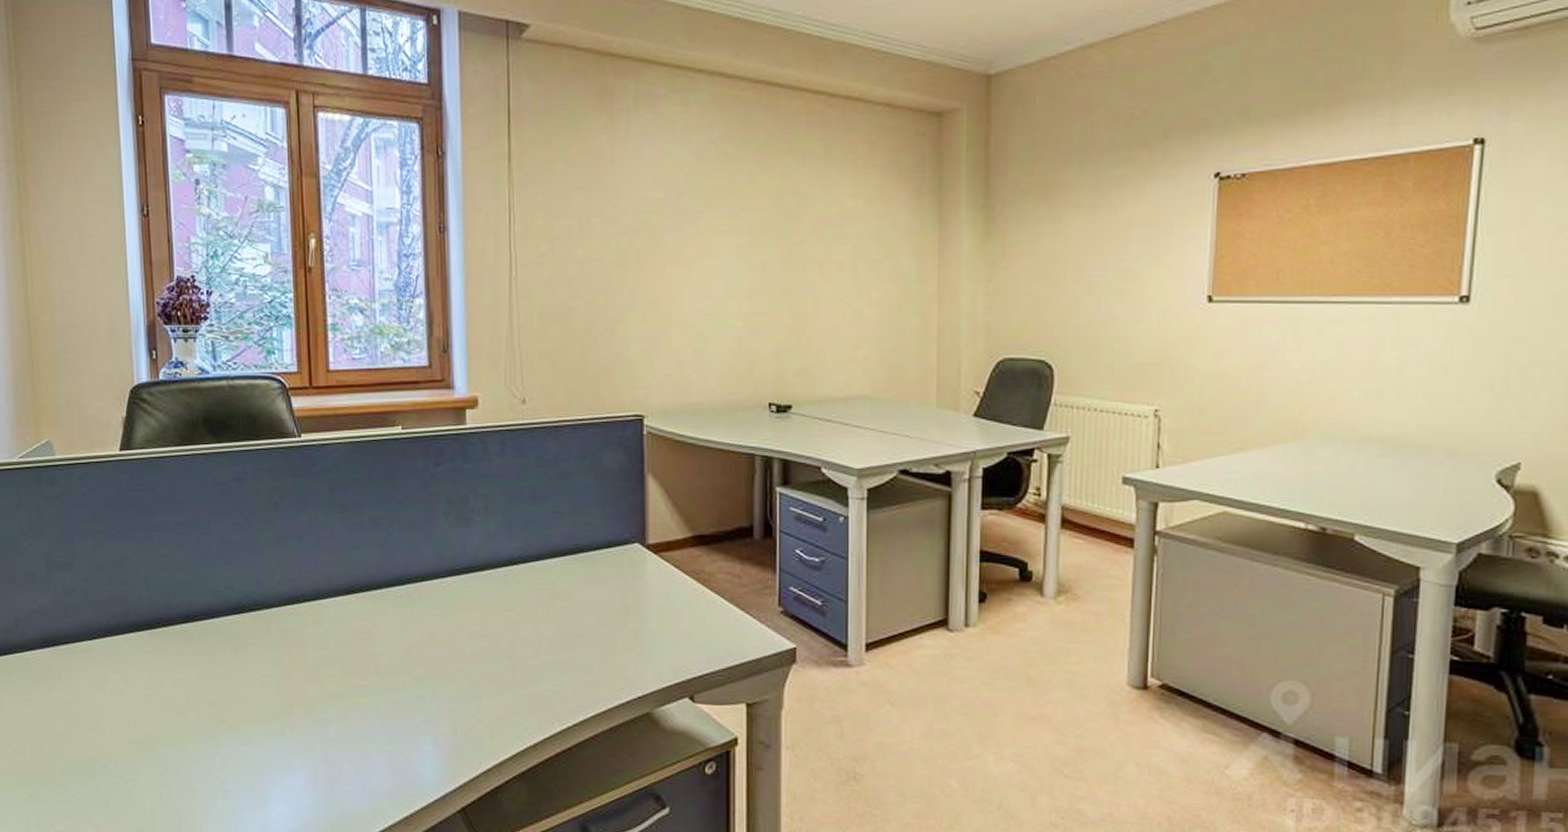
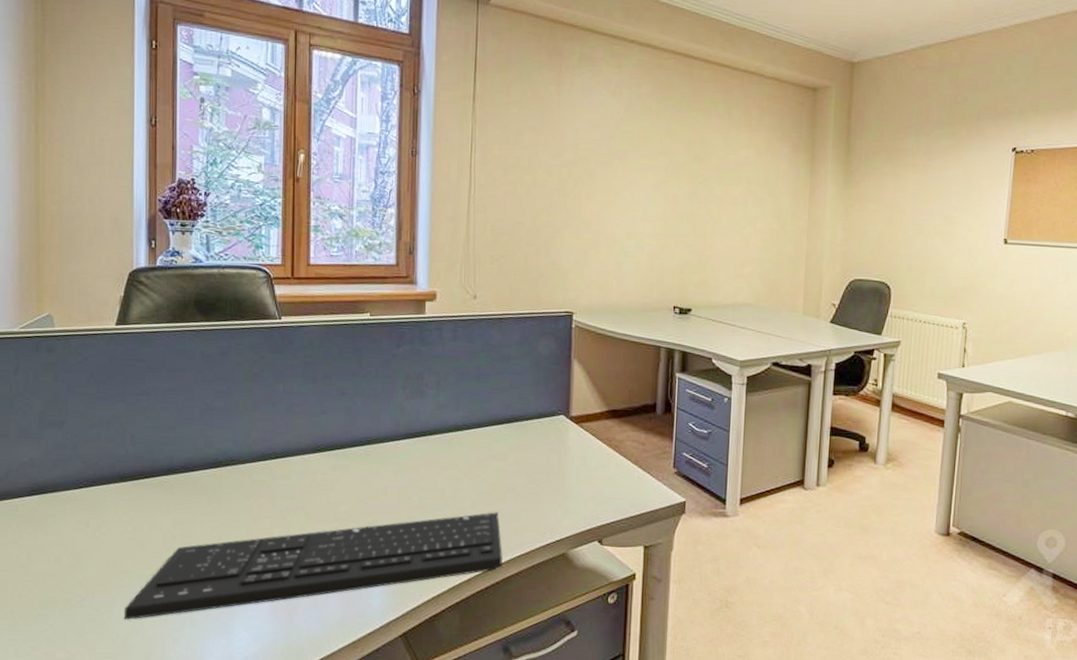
keyboard: none [149,663,574,789] -> present [123,512,503,620]

